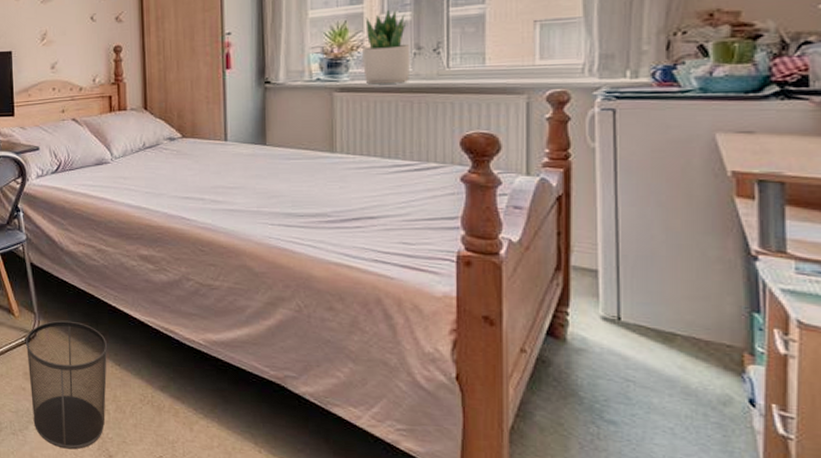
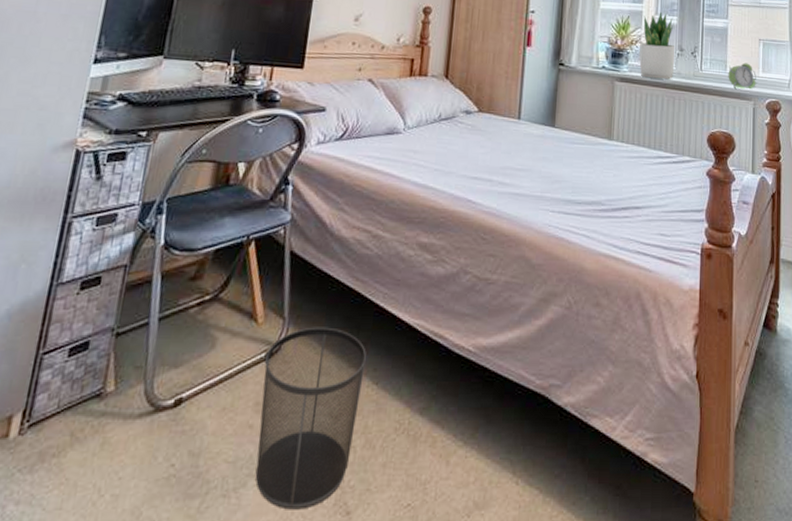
alarm clock: none [487,51,531,83] -> present [728,63,756,89]

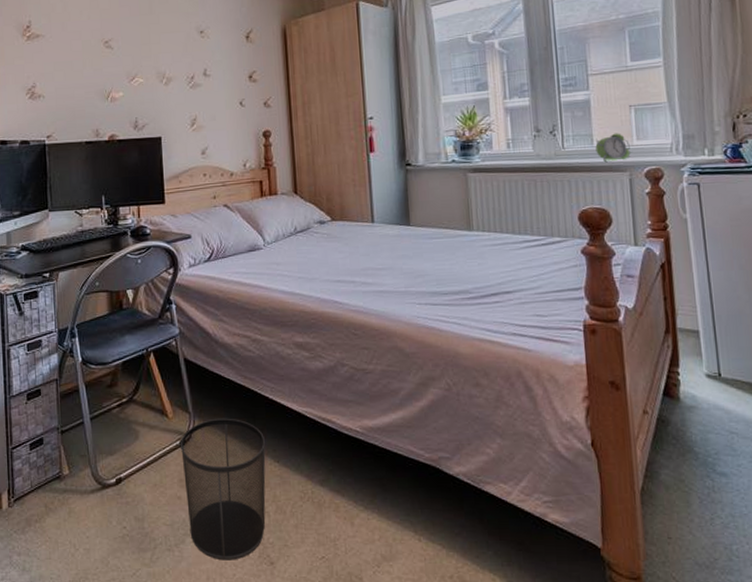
planter: present [639,11,675,80] -> none [490,95,532,165]

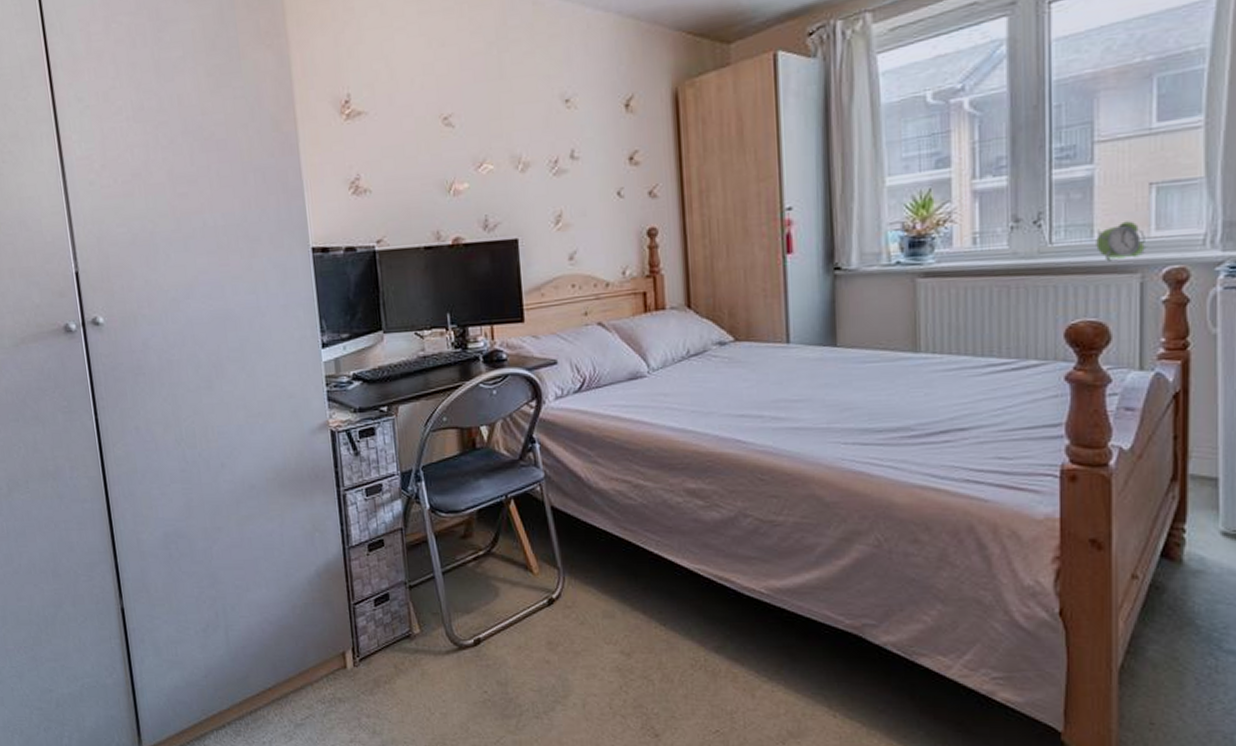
waste bin: present [180,418,266,561] -> none [547,575,650,731]

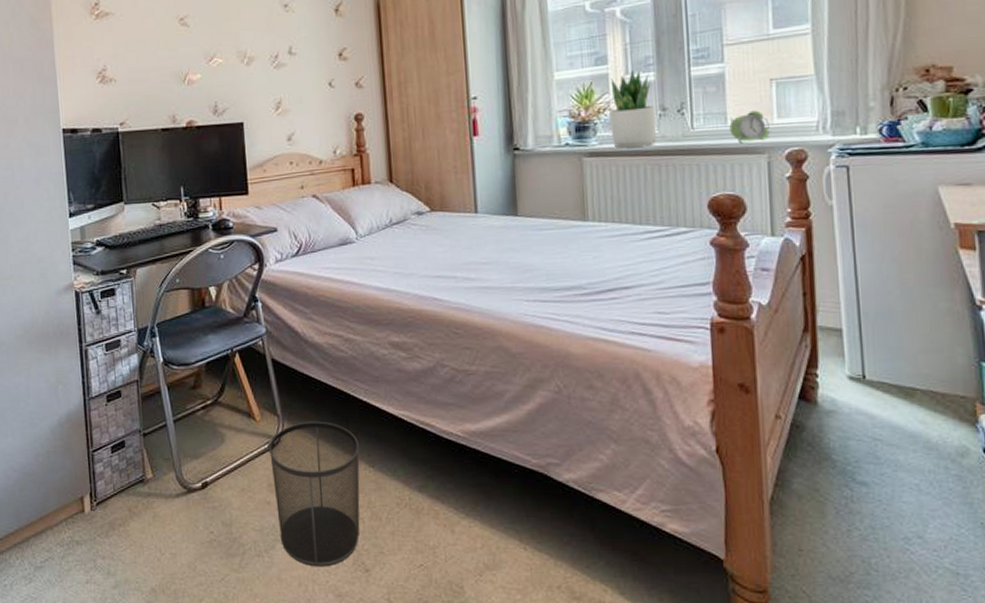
waste bin: none [547,575,650,731] -> present [268,421,360,567]
planter: none [950,173,1007,267] -> present [609,69,657,148]

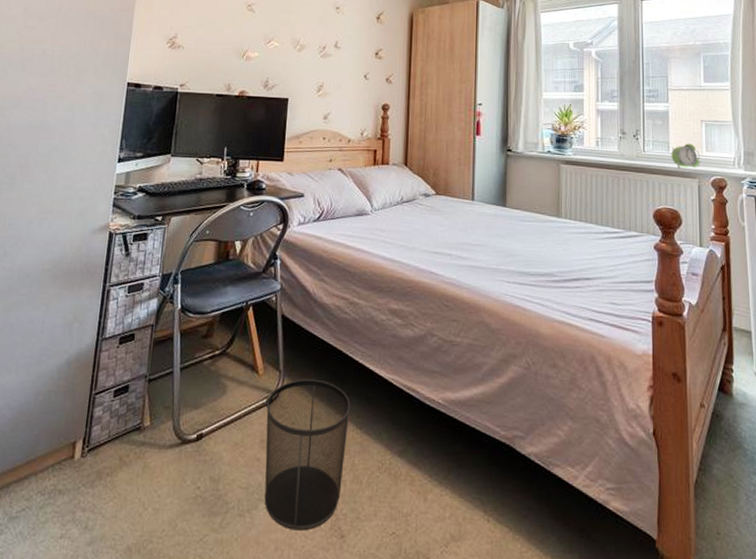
planter: present [609,69,657,148] -> none [583,98,618,161]

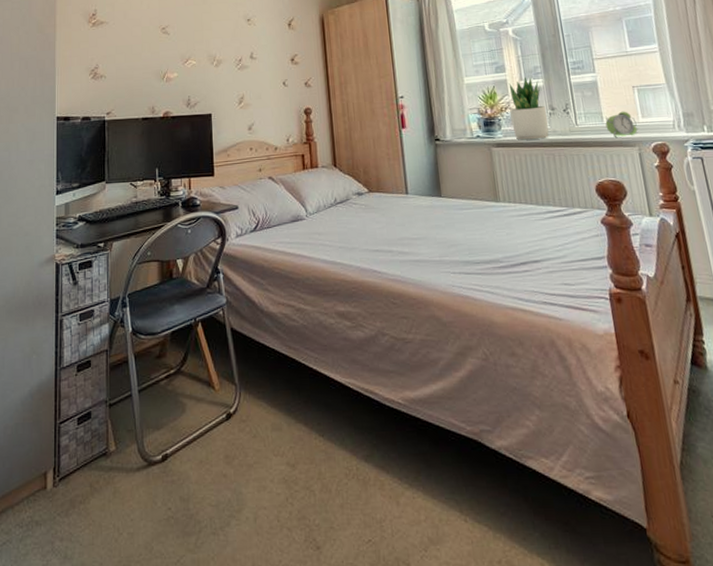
waste bin: present [264,379,350,531] -> none [226,389,311,545]
planter: none [583,98,618,161] -> present [508,77,549,140]

